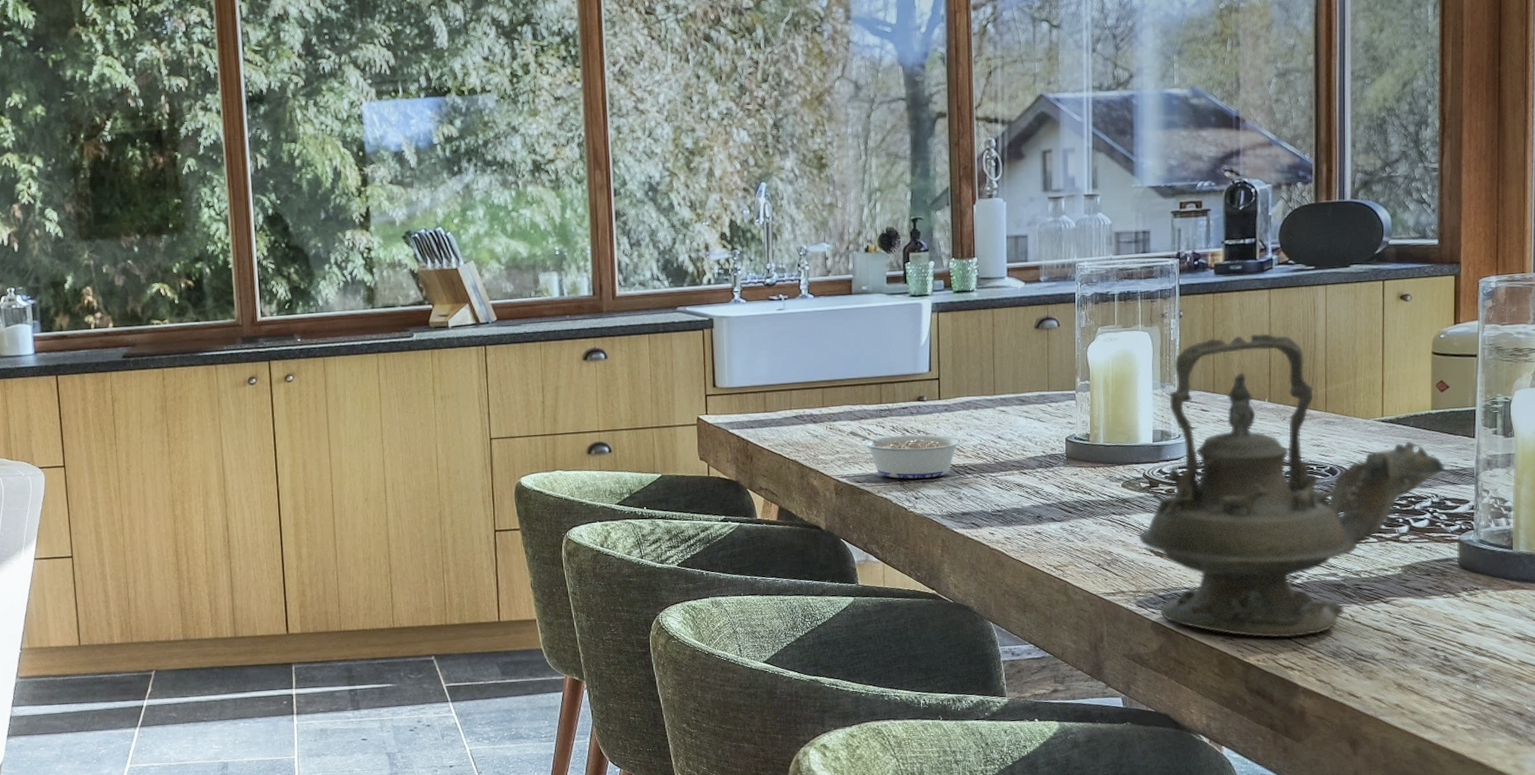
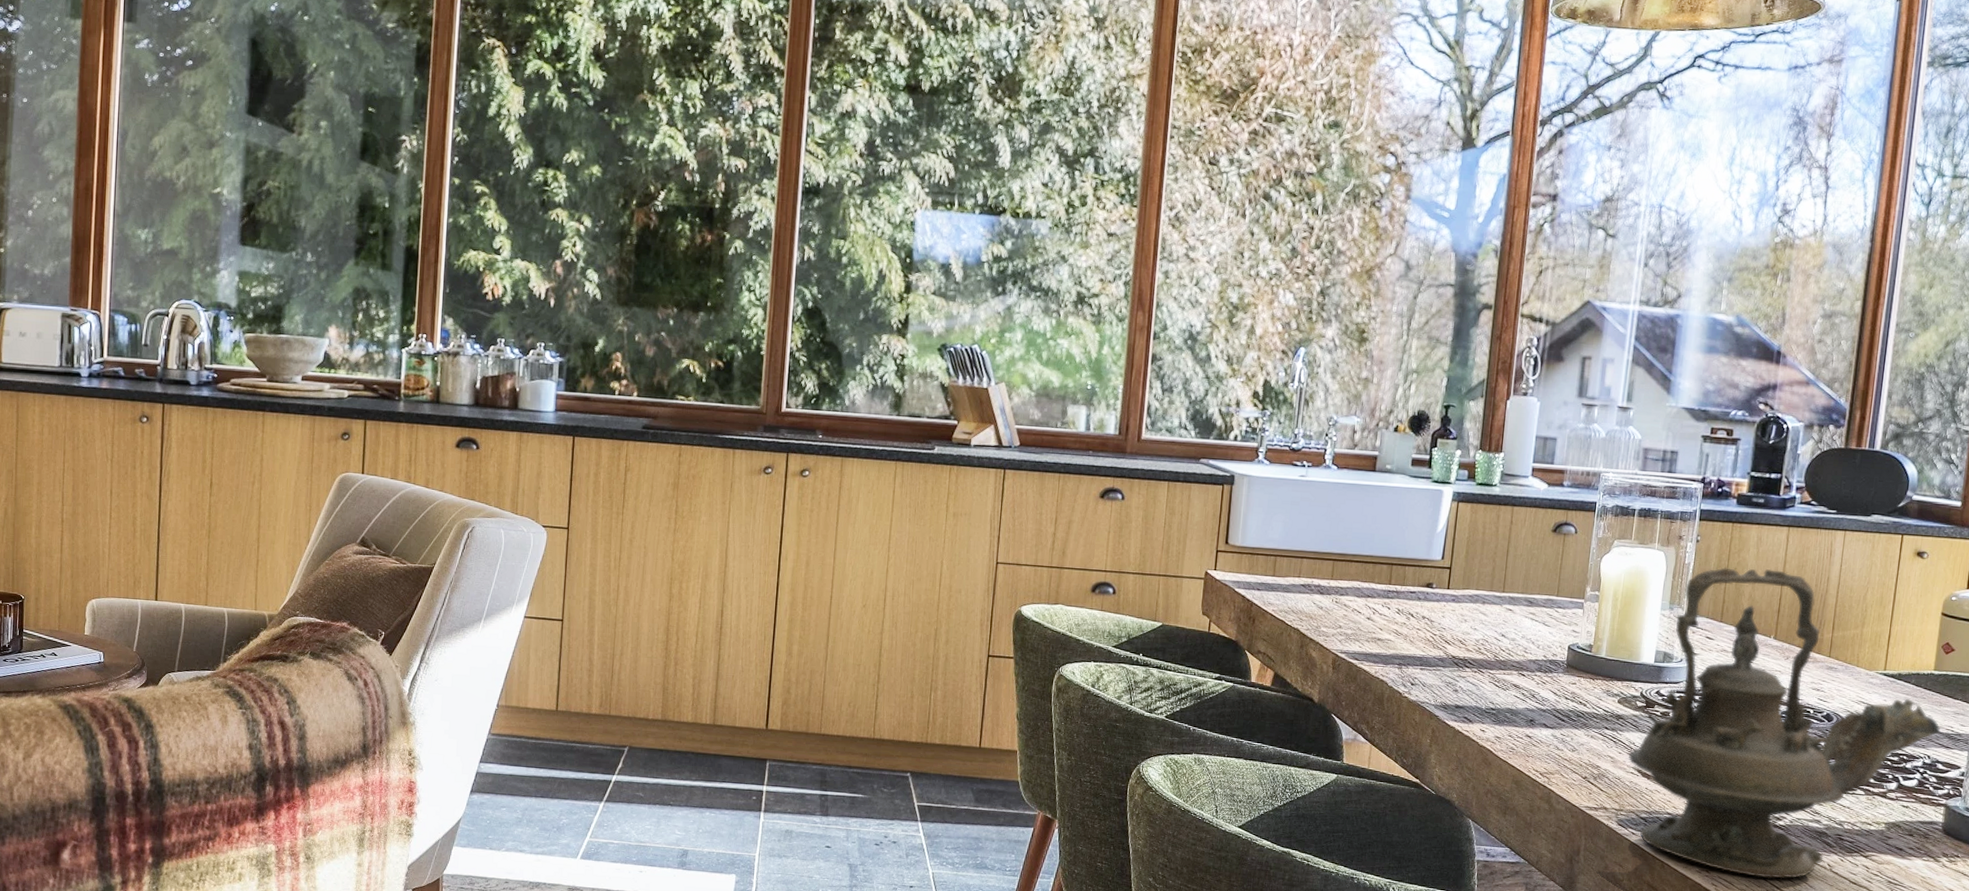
legume: present [848,431,963,479] -> none [1353,607,1466,666]

